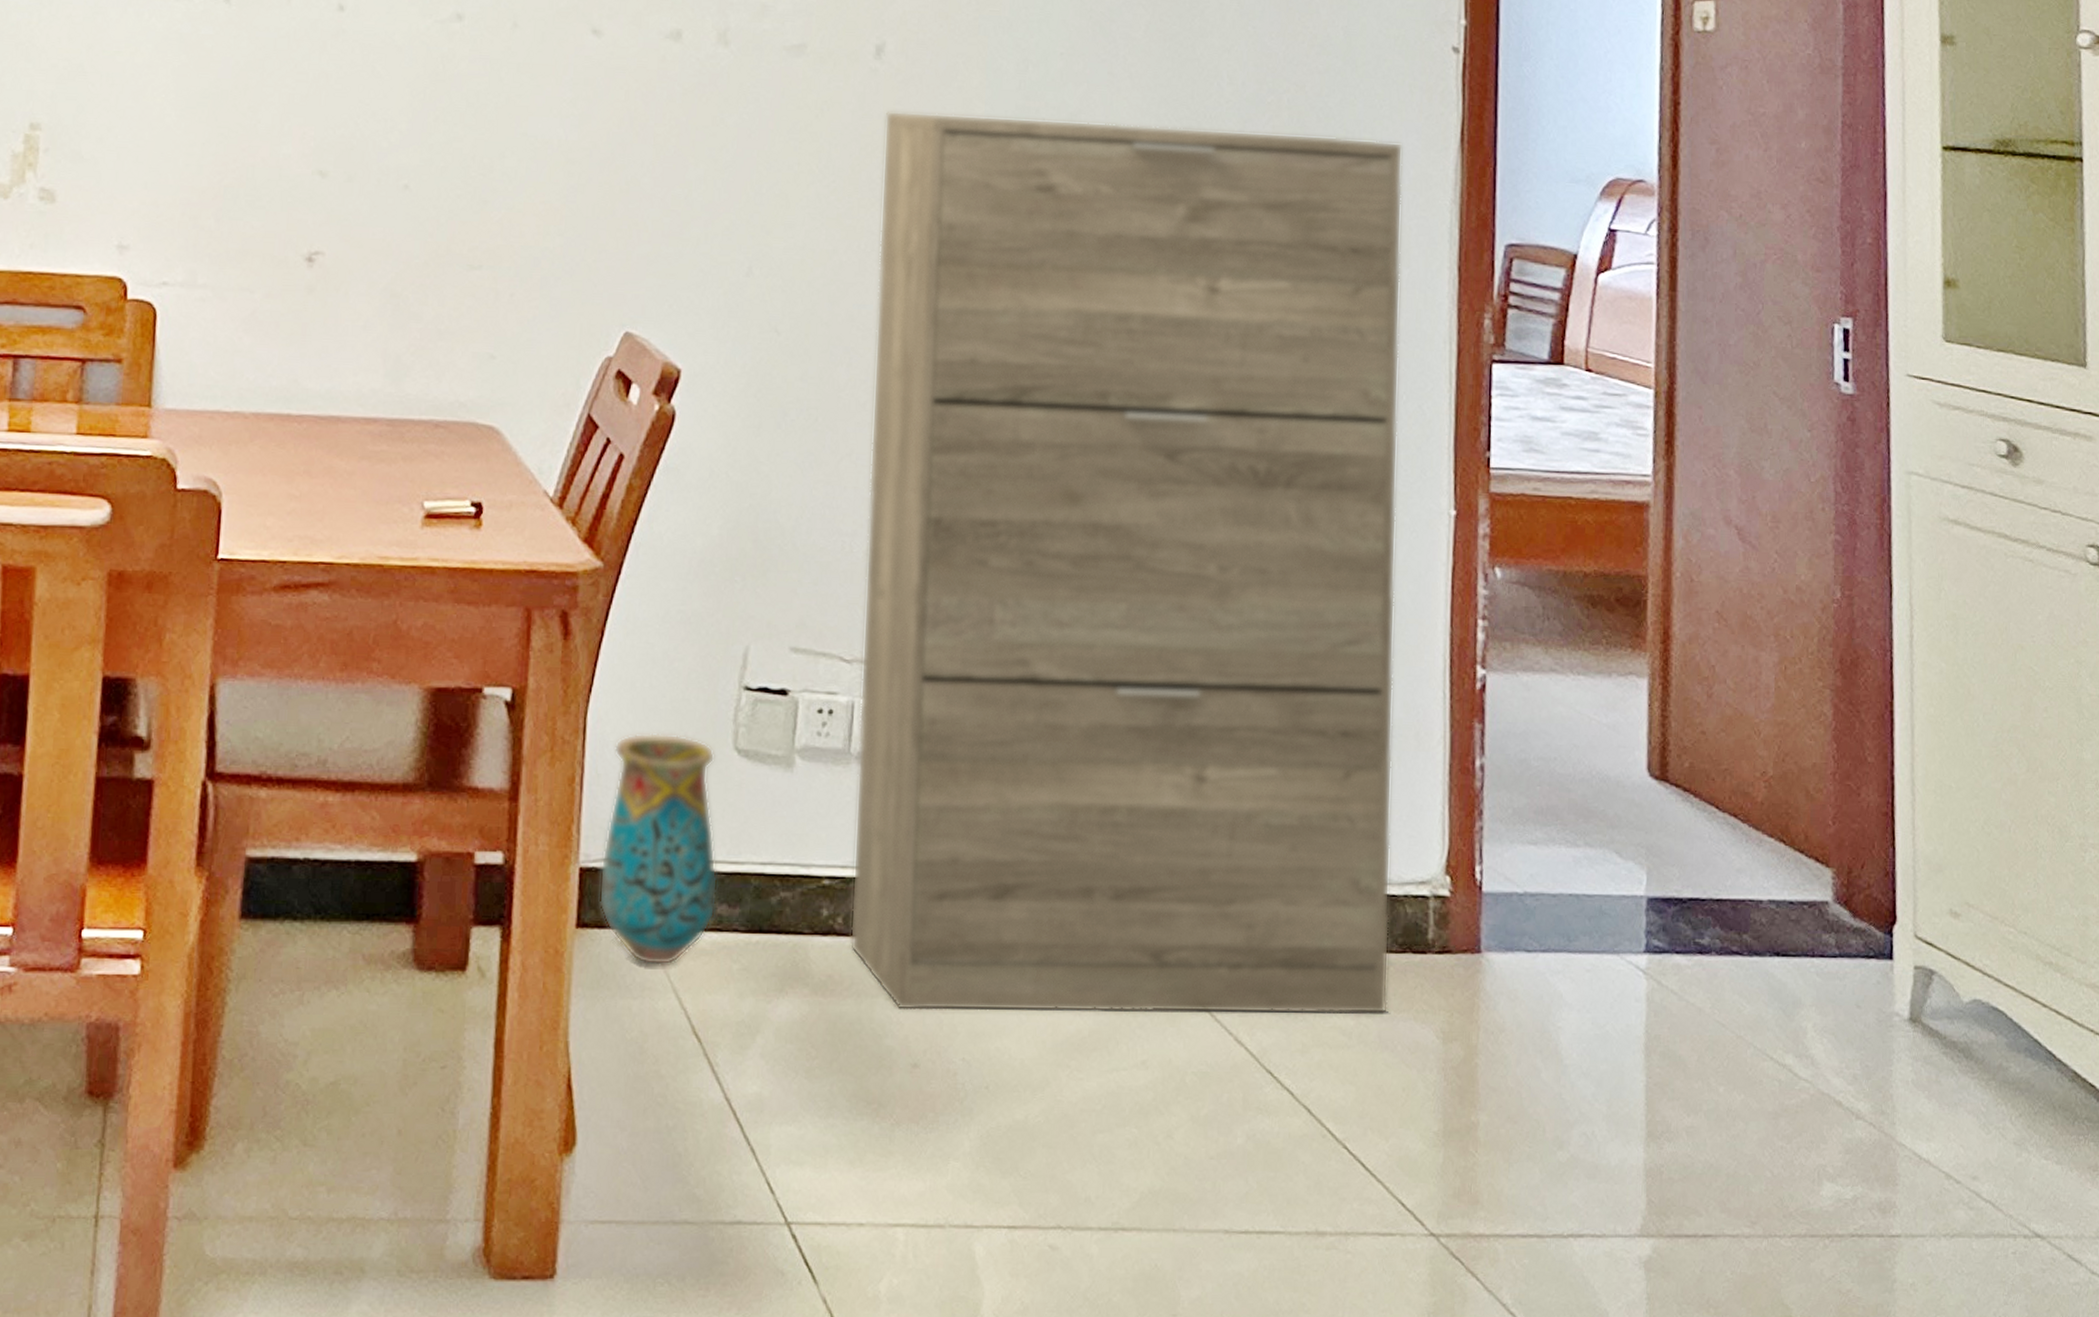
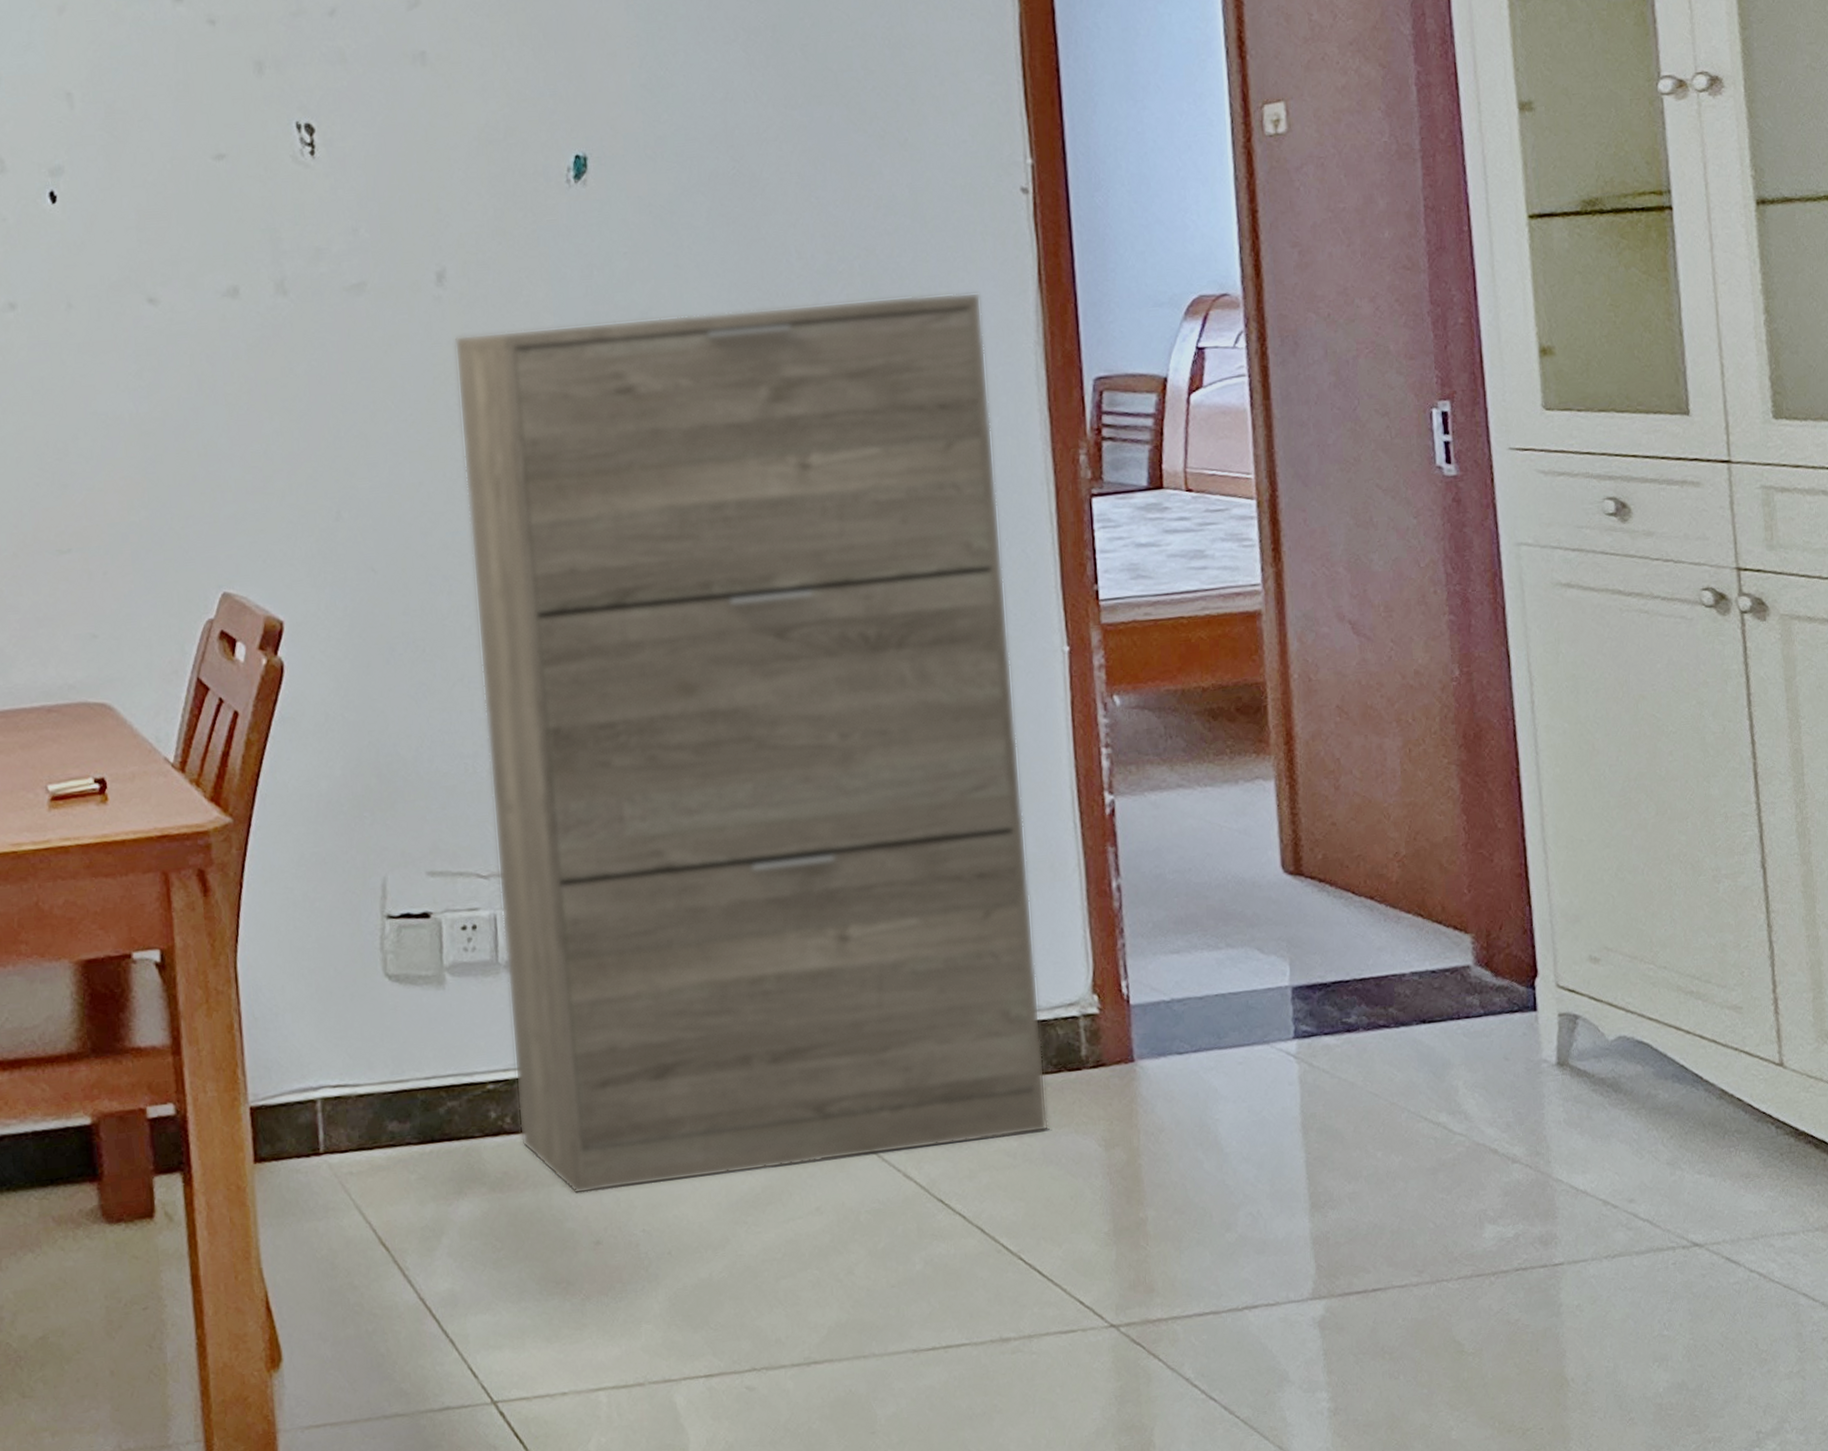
vase: present [598,732,718,965] -> none [268,969,387,1188]

